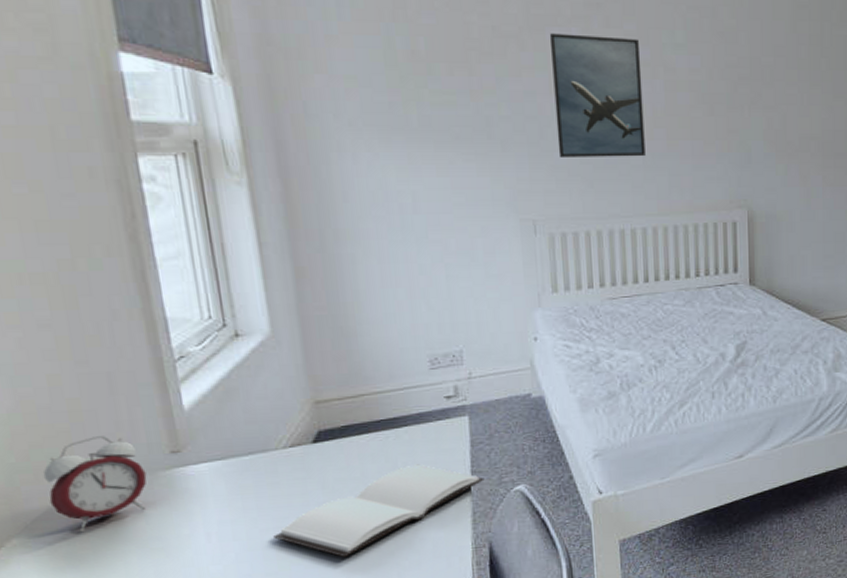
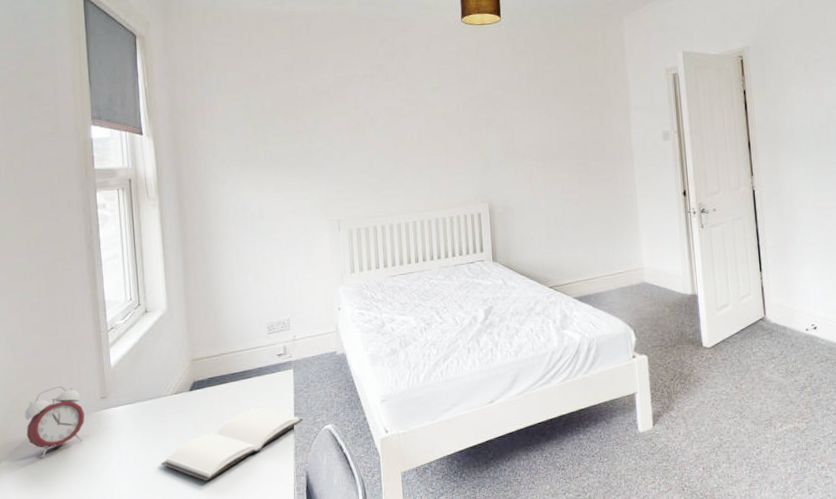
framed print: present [549,33,645,159] -> none [348,86,414,175]

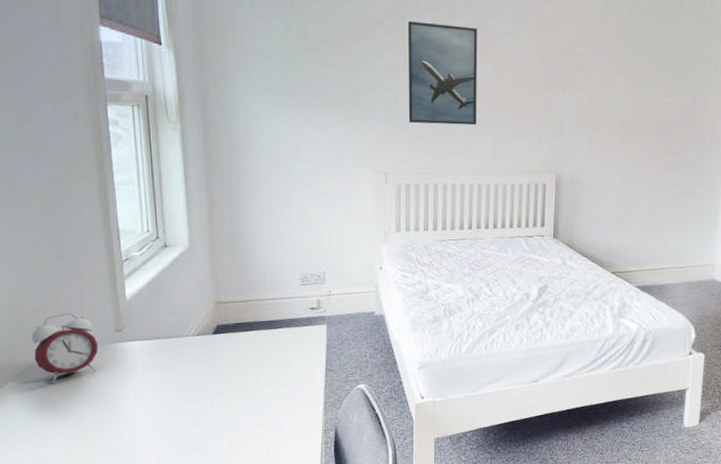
book: present [161,407,303,482] -> none [181,359,335,426]
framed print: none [348,86,414,175] -> present [407,21,478,126]

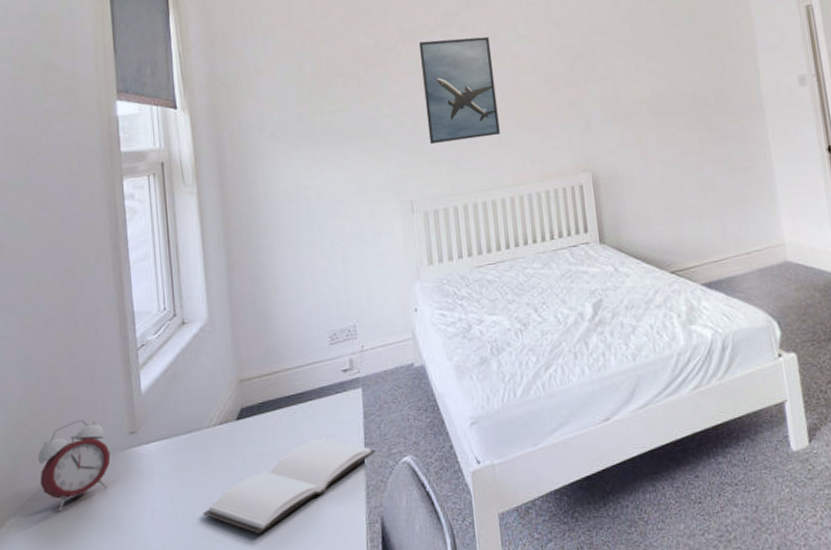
book: none [181,359,335,426] -> present [203,437,376,535]

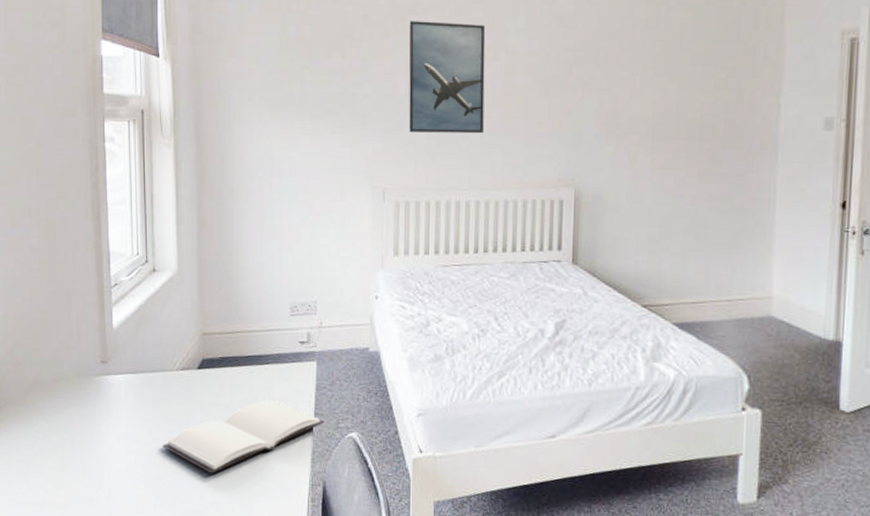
alarm clock: present [37,420,111,512] -> none [20,342,83,419]

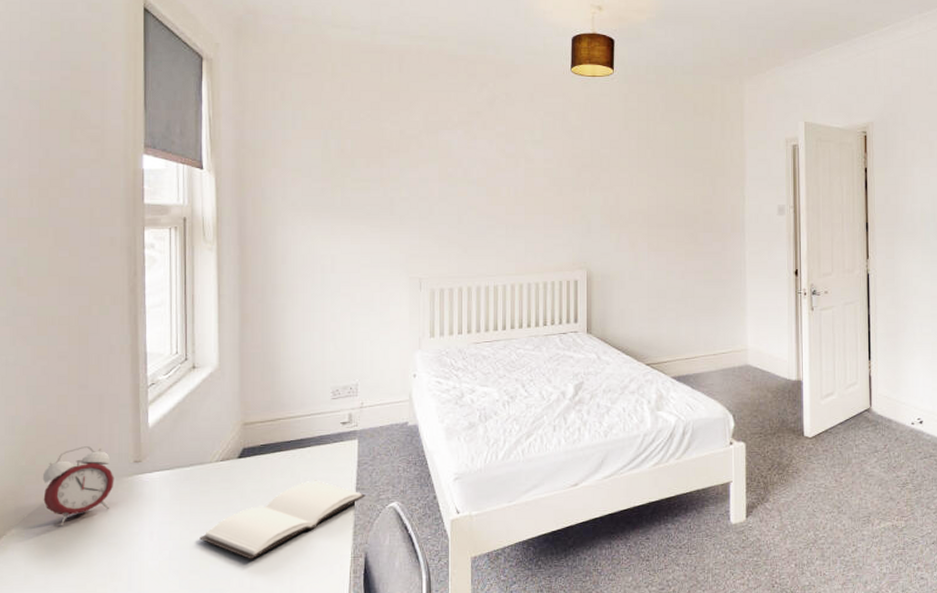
alarm clock: none [20,342,83,419] -> present [42,446,114,527]
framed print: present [408,21,486,134] -> none [441,135,508,230]

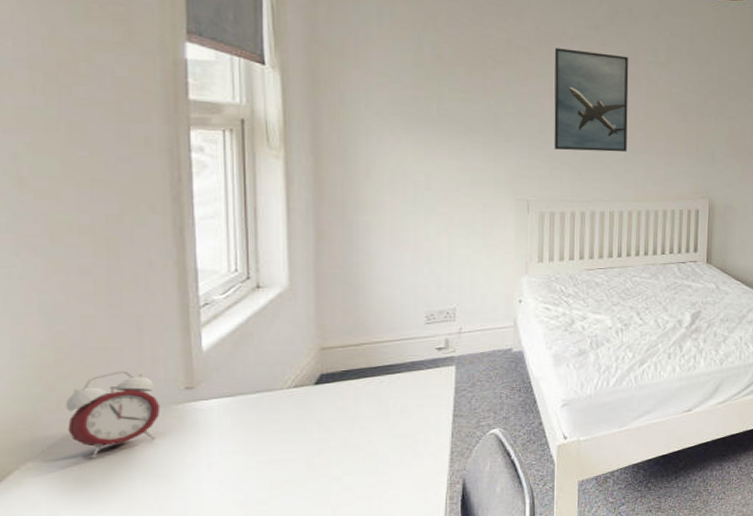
book: present [199,480,366,560] -> none [269,407,464,489]
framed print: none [441,135,508,230] -> present [554,48,629,152]

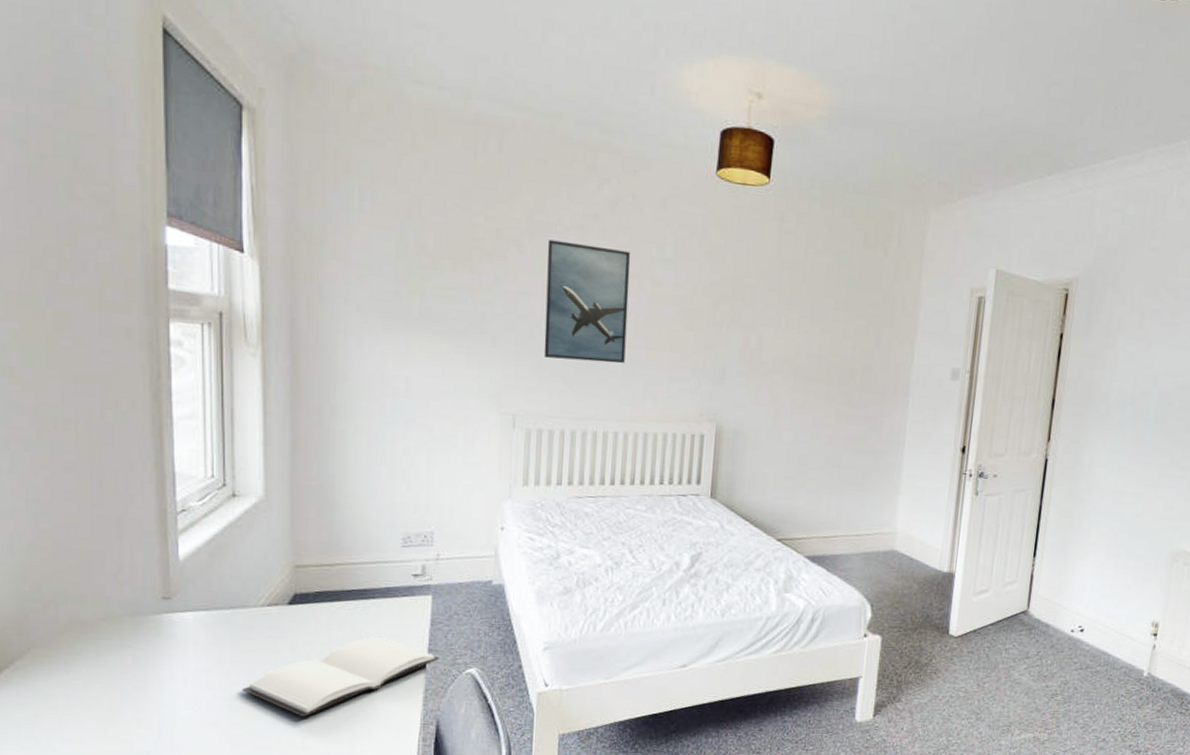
alarm clock: present [65,371,160,459] -> none [50,575,139,664]
book: none [269,407,464,489] -> present [242,636,440,718]

